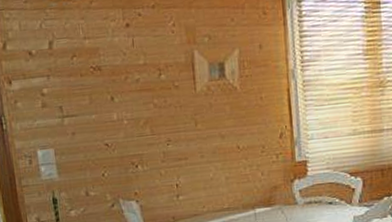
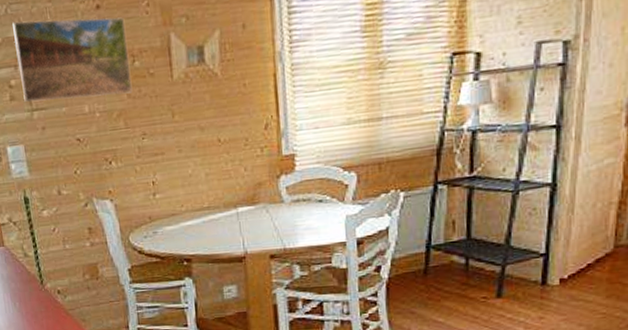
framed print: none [46,34,159,109] -> present [12,17,133,102]

